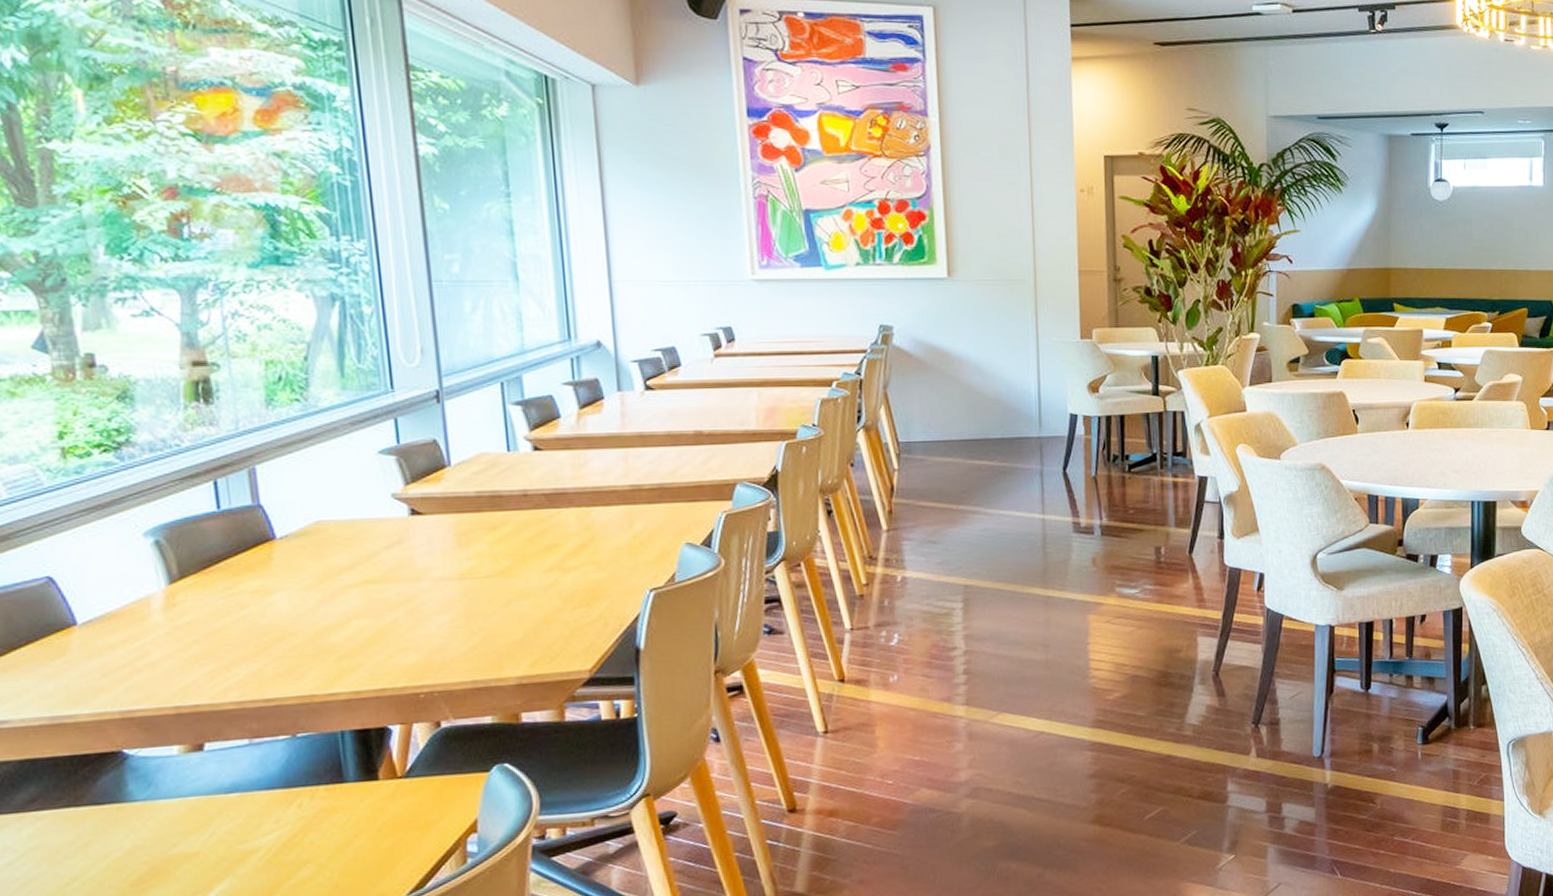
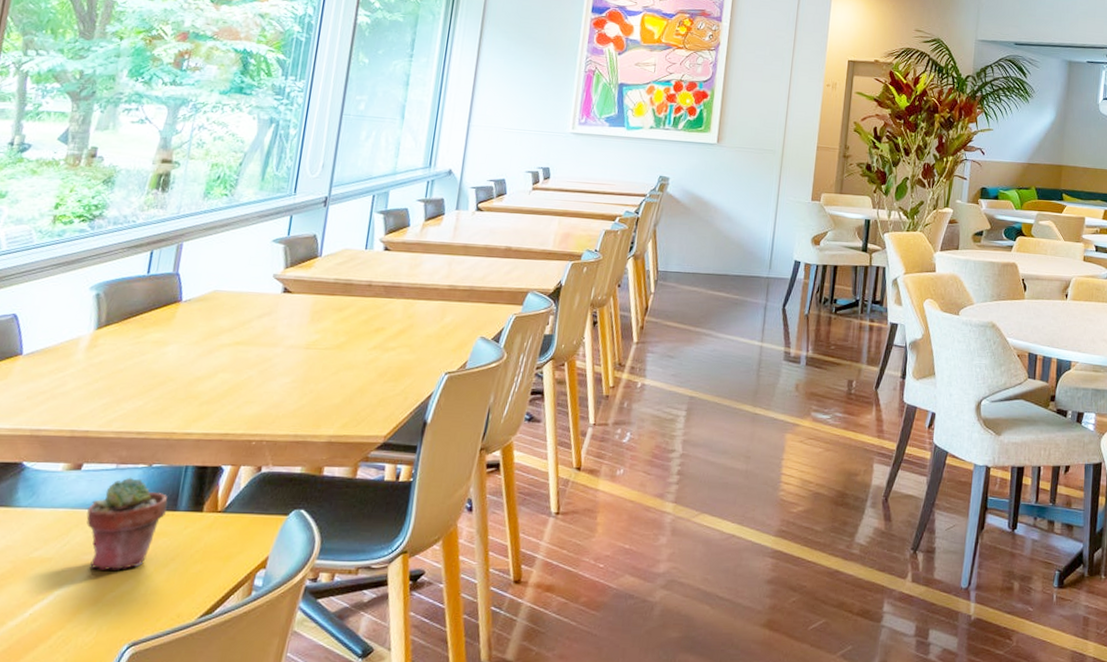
potted succulent: none [227,751,331,858] -> present [86,477,168,572]

